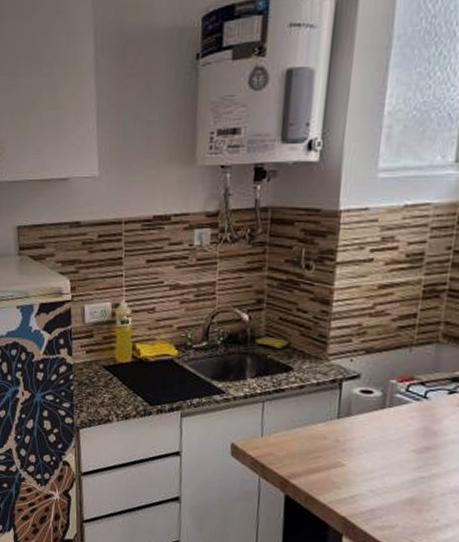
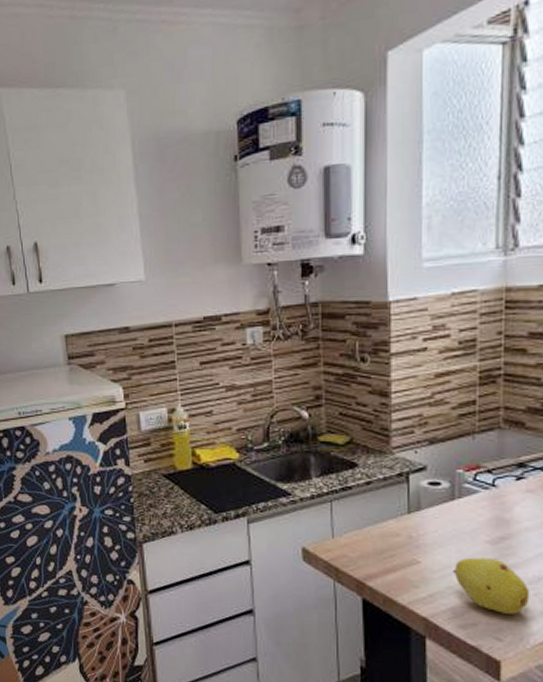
fruit: none [376,464,450,521] -> present [453,557,530,614]

